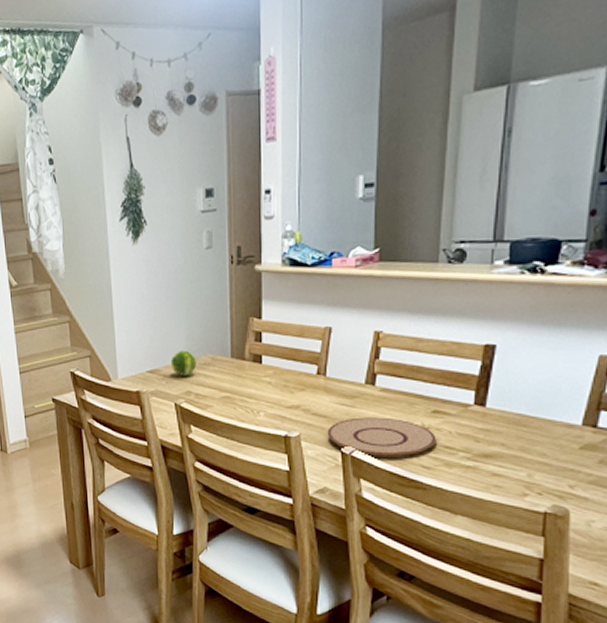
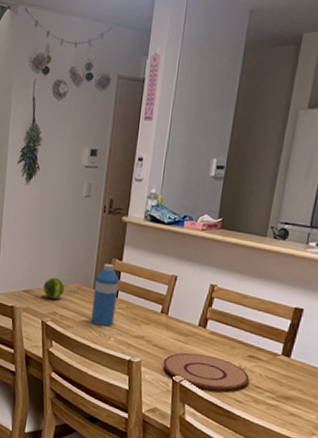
water bottle: none [232,325,261,399] -> present [91,264,119,326]

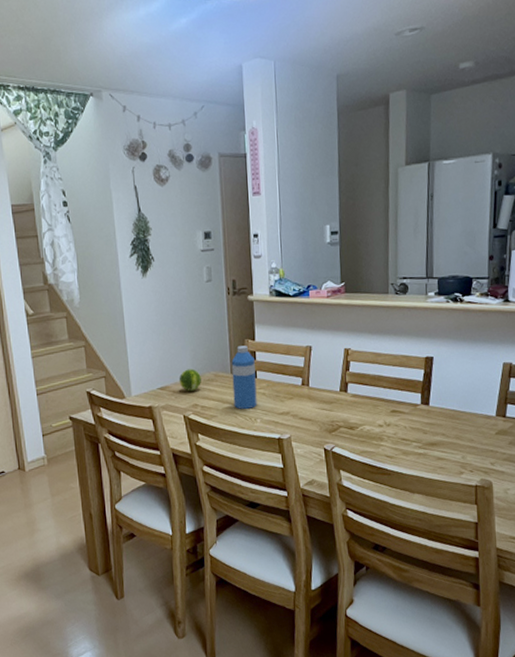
plate: present [163,353,250,391] -> none [312,418,396,451]

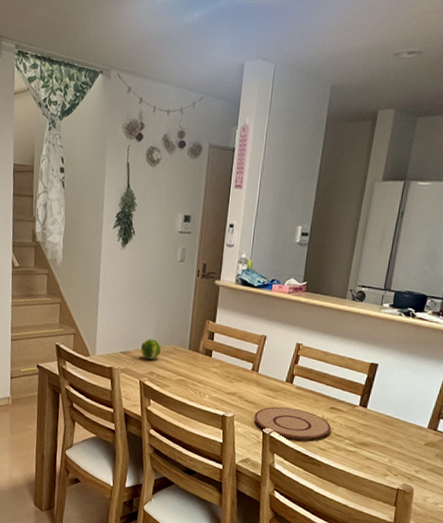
water bottle: present [231,345,257,409] -> none [187,325,212,384]
plate: none [312,418,396,451] -> present [254,406,331,440]

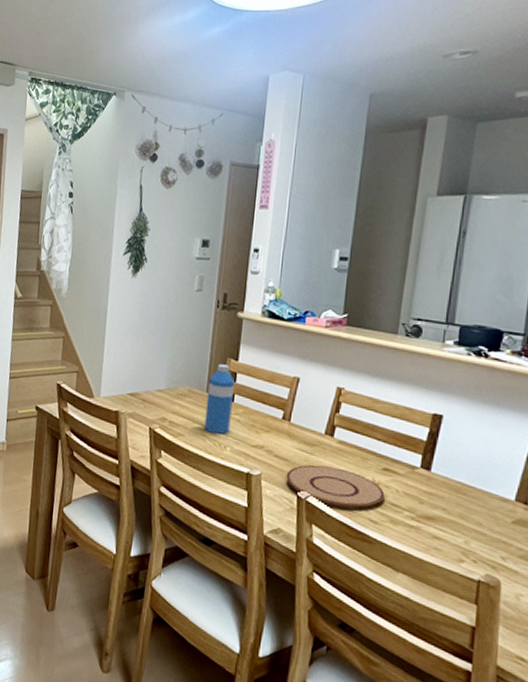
fruit: present [140,339,161,360] -> none [150,379,175,403]
water bottle: none [187,325,212,384] -> present [204,364,235,434]

